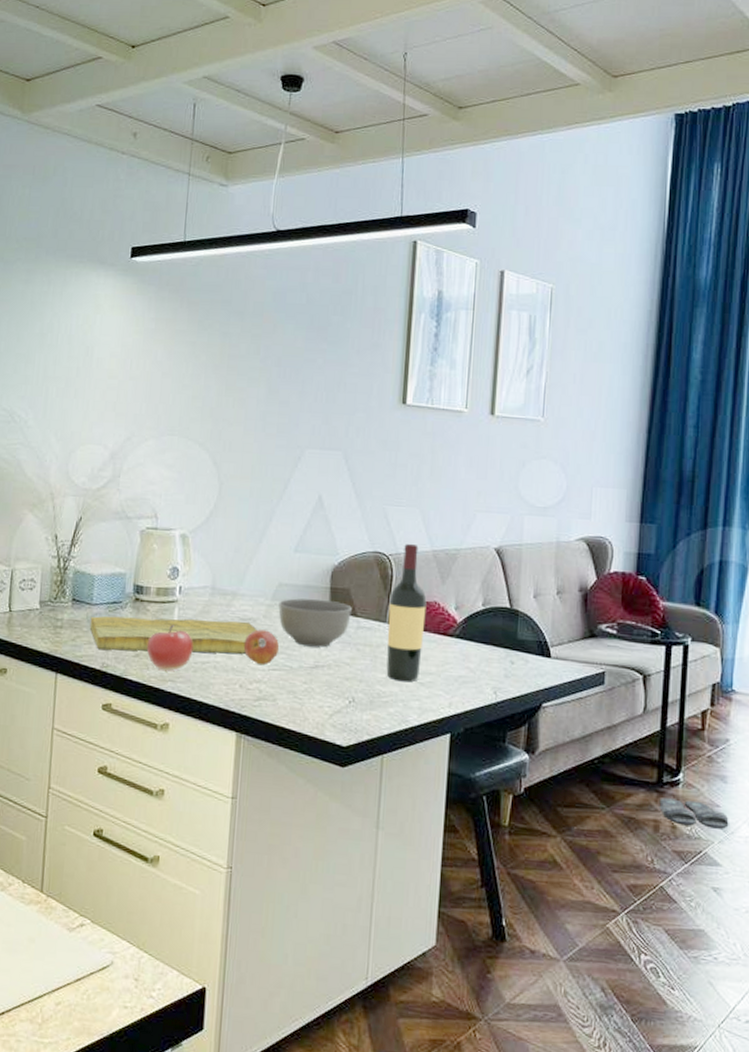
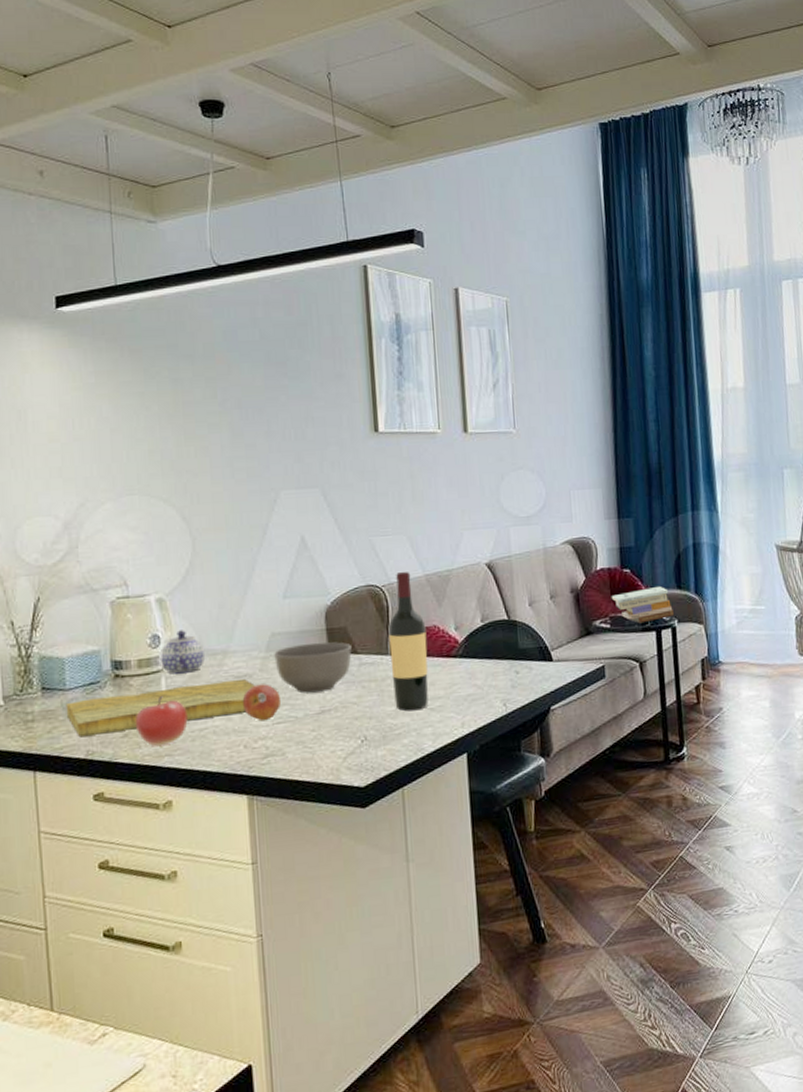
teapot: none [176,566,217,608] -> present [159,630,206,674]
books: none [621,599,689,635] -> present [611,585,675,624]
slippers: present [659,797,729,829] -> none [669,770,732,795]

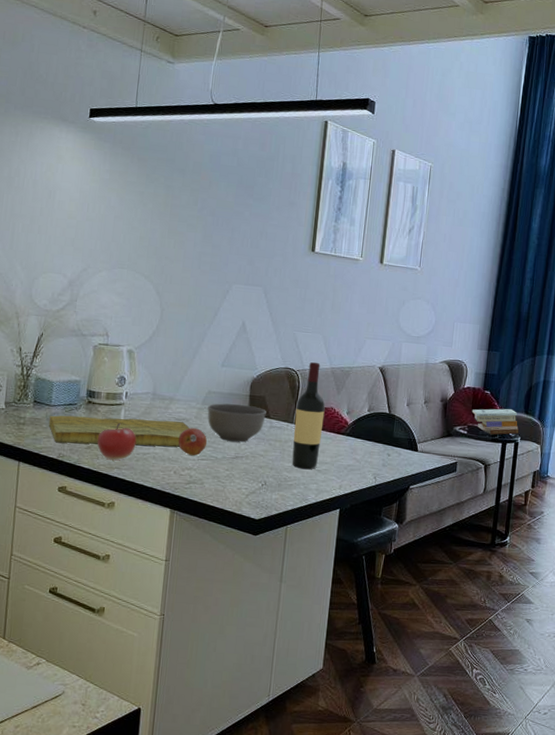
teapot: present [159,630,206,674] -> none [123,376,157,410]

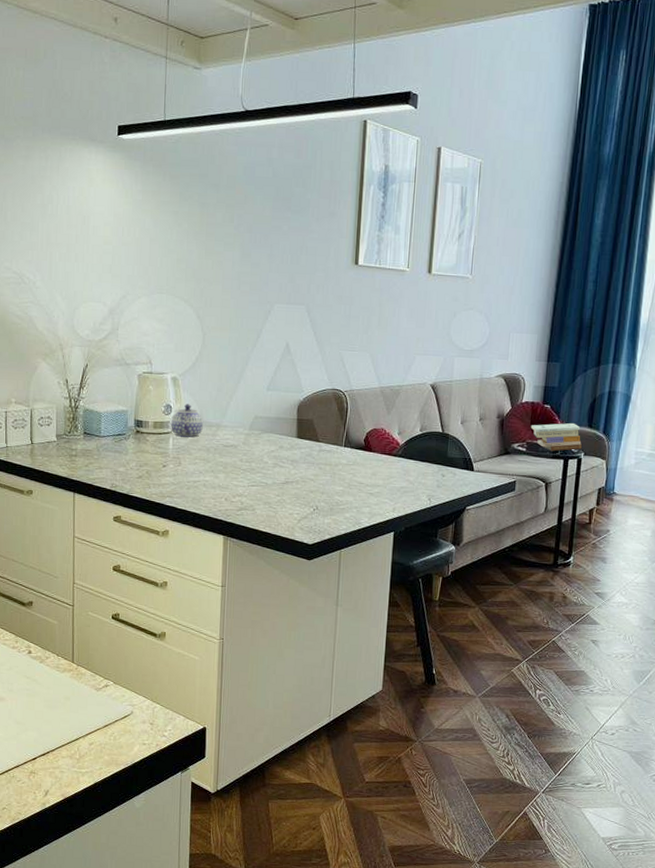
cutting board: present [48,415,190,447] -> none [99,445,238,474]
fruit: present [97,422,137,461] -> none [147,451,186,489]
teapot: none [123,376,157,410] -> present [170,404,204,438]
fruit: present [178,427,207,456] -> none [227,454,256,483]
bowl: present [207,403,266,442] -> none [255,428,315,467]
wine bottle: present [292,361,325,469] -> none [343,381,375,492]

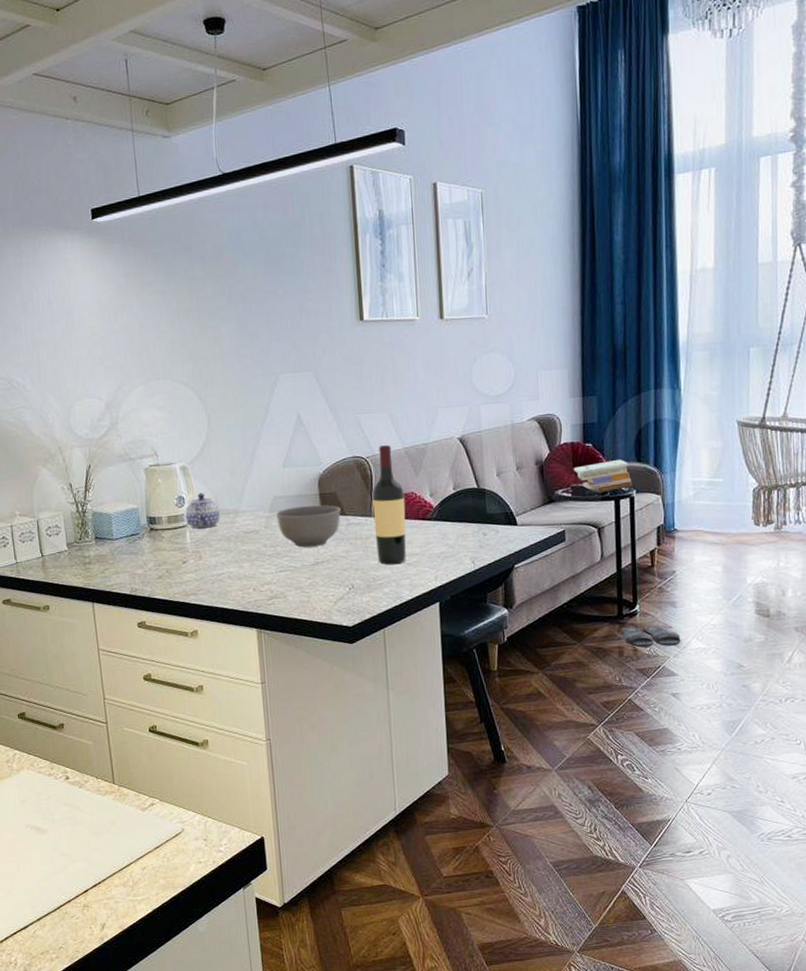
bowl: none [255,428,315,467] -> present [276,505,341,548]
wine bottle: none [343,381,375,492] -> present [372,444,407,564]
slippers: none [554,575,607,597] -> present [621,625,681,647]

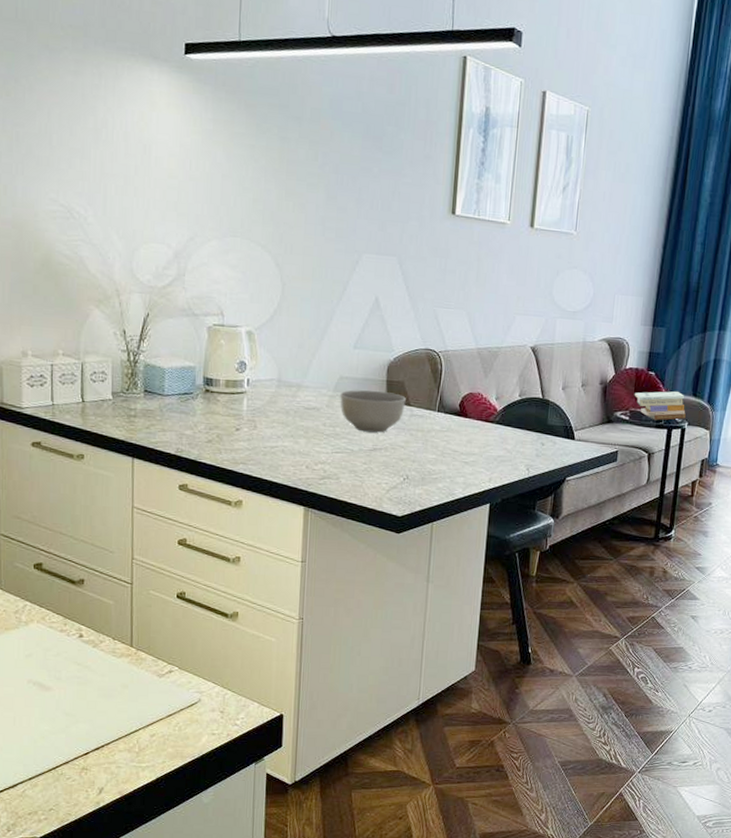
teapot: present [184,493,221,529] -> none [244,361,283,399]
wine bottle: present [372,444,407,564] -> none [436,341,472,461]
slippers: present [621,625,681,647] -> none [654,549,707,572]

